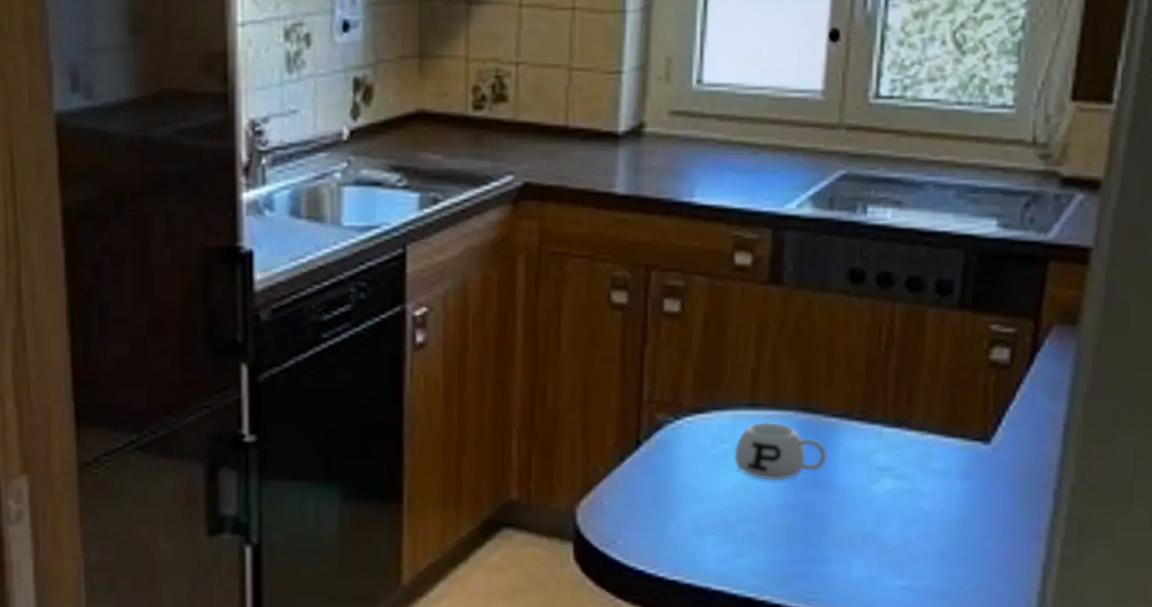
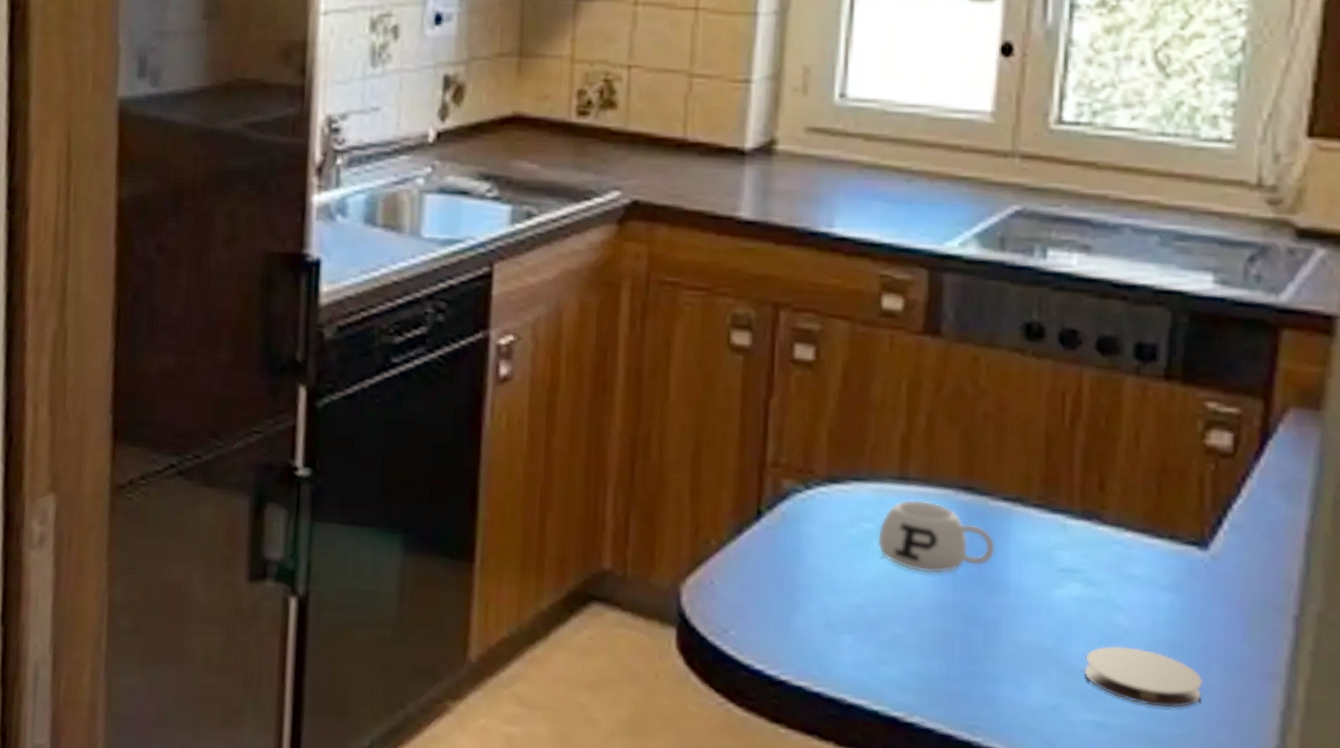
coaster: none [895,525,986,570] -> present [1084,645,1204,708]

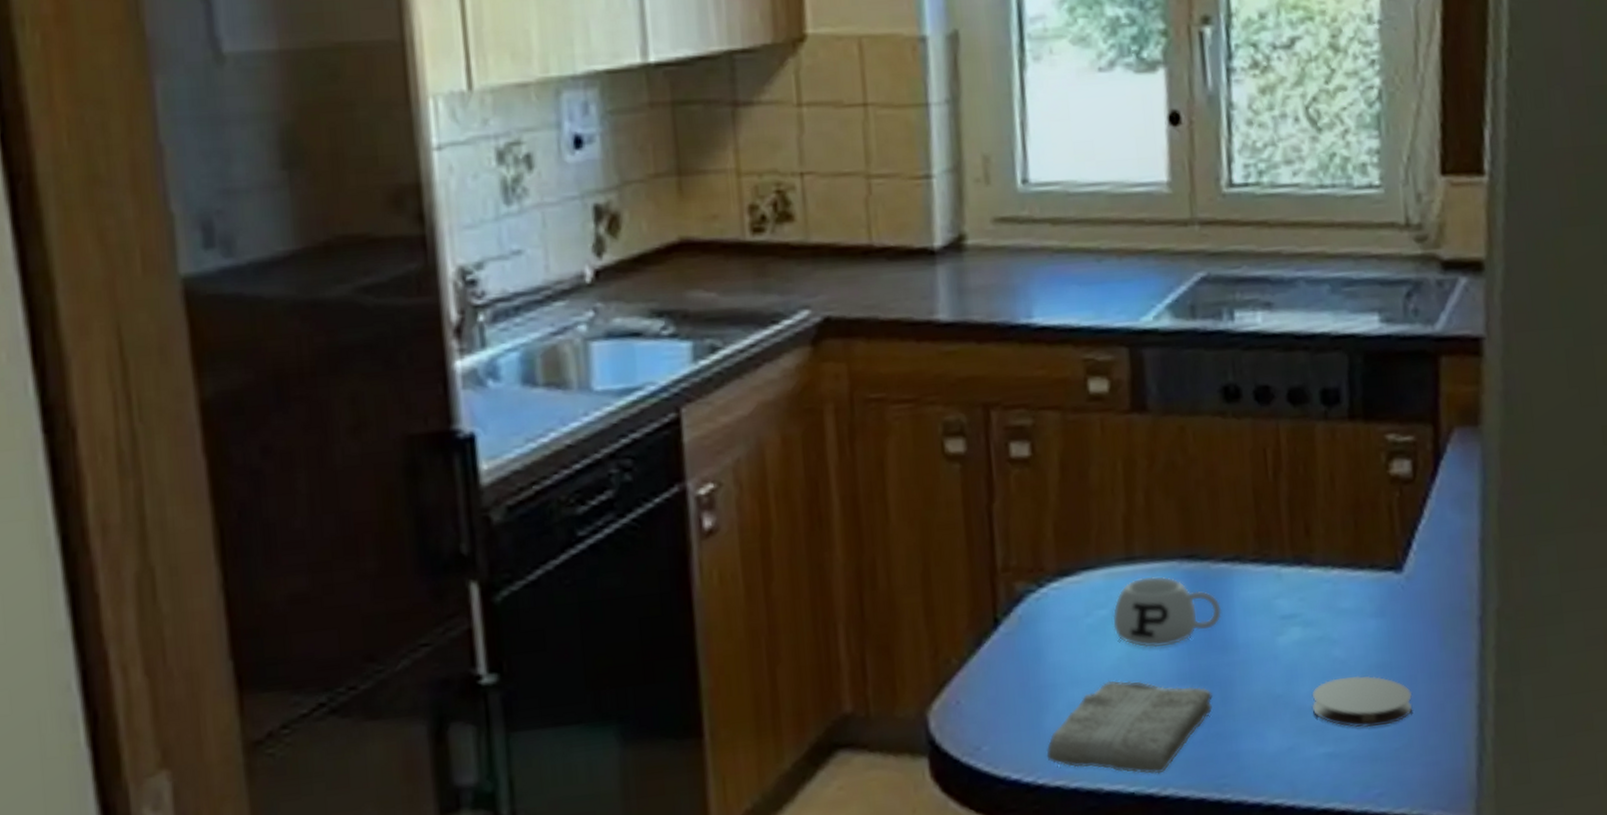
washcloth: none [793,594,976,699] -> present [1046,680,1214,774]

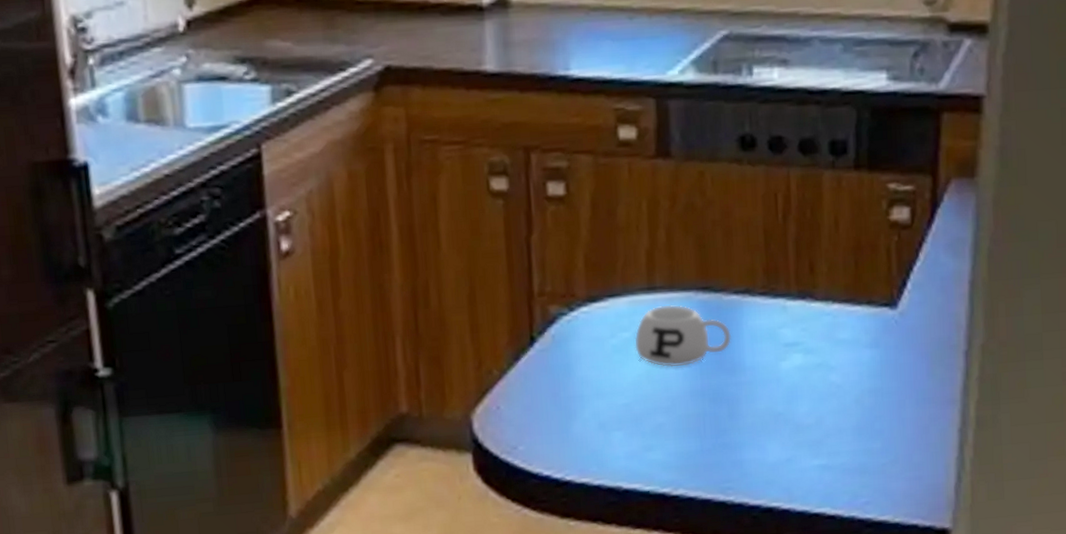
washcloth: present [1046,680,1214,774] -> none [573,394,722,477]
coaster: present [1311,675,1413,728] -> none [809,398,901,445]

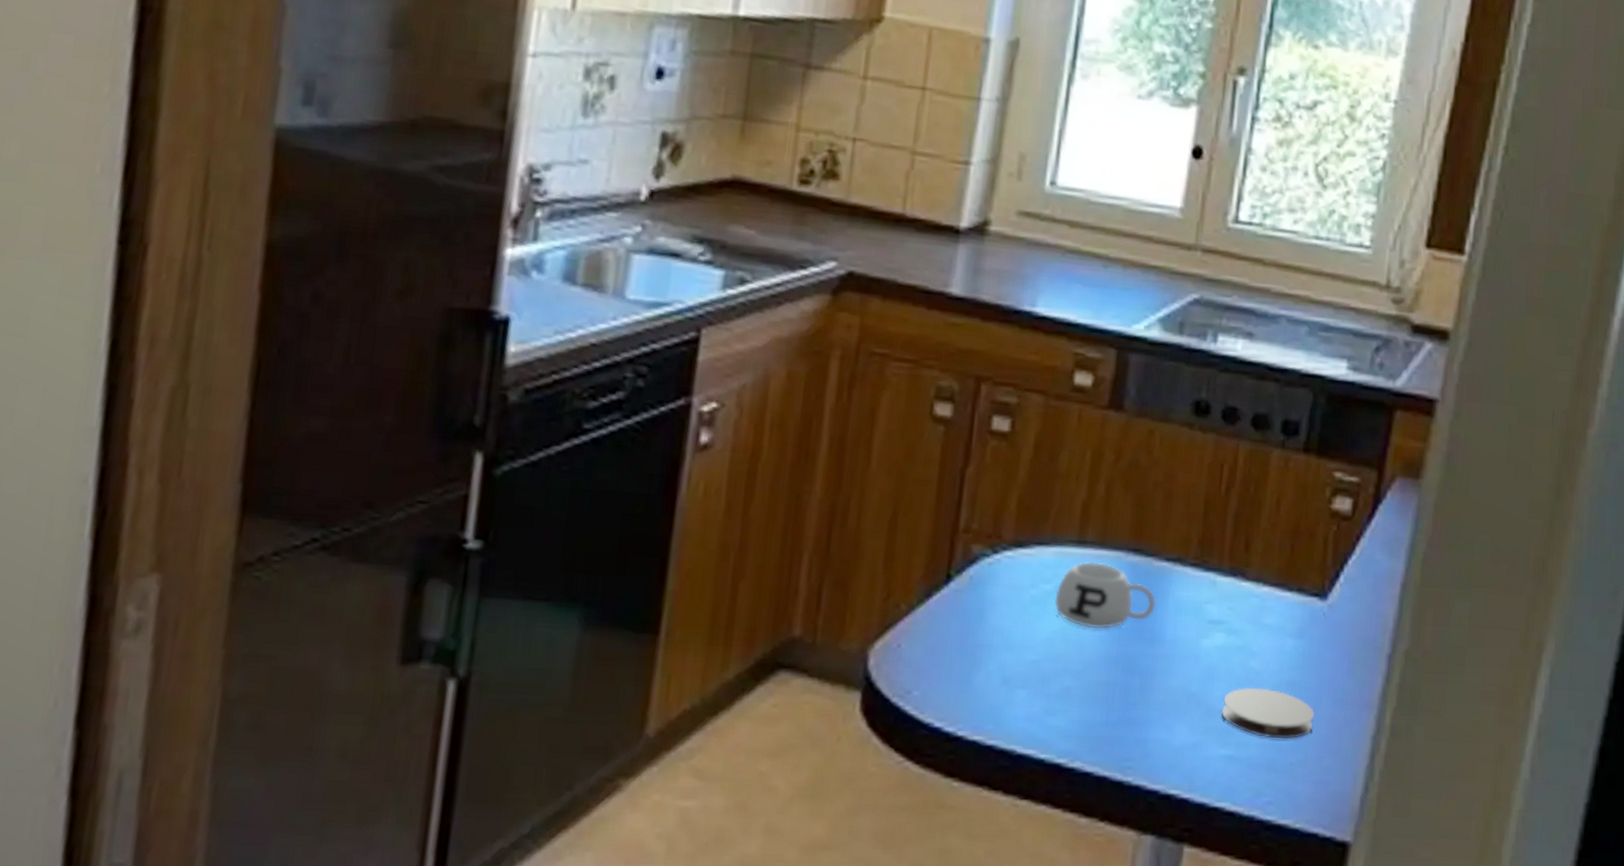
coaster: none [809,398,901,445] -> present [1221,687,1315,739]

